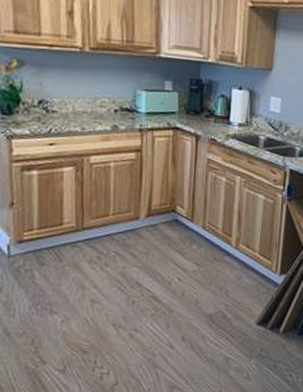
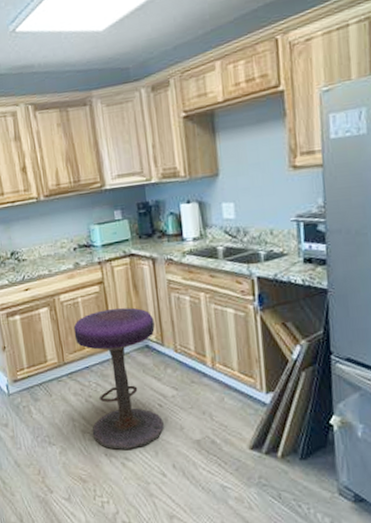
stool: none [99,178,187,321] -> present [73,307,164,450]

